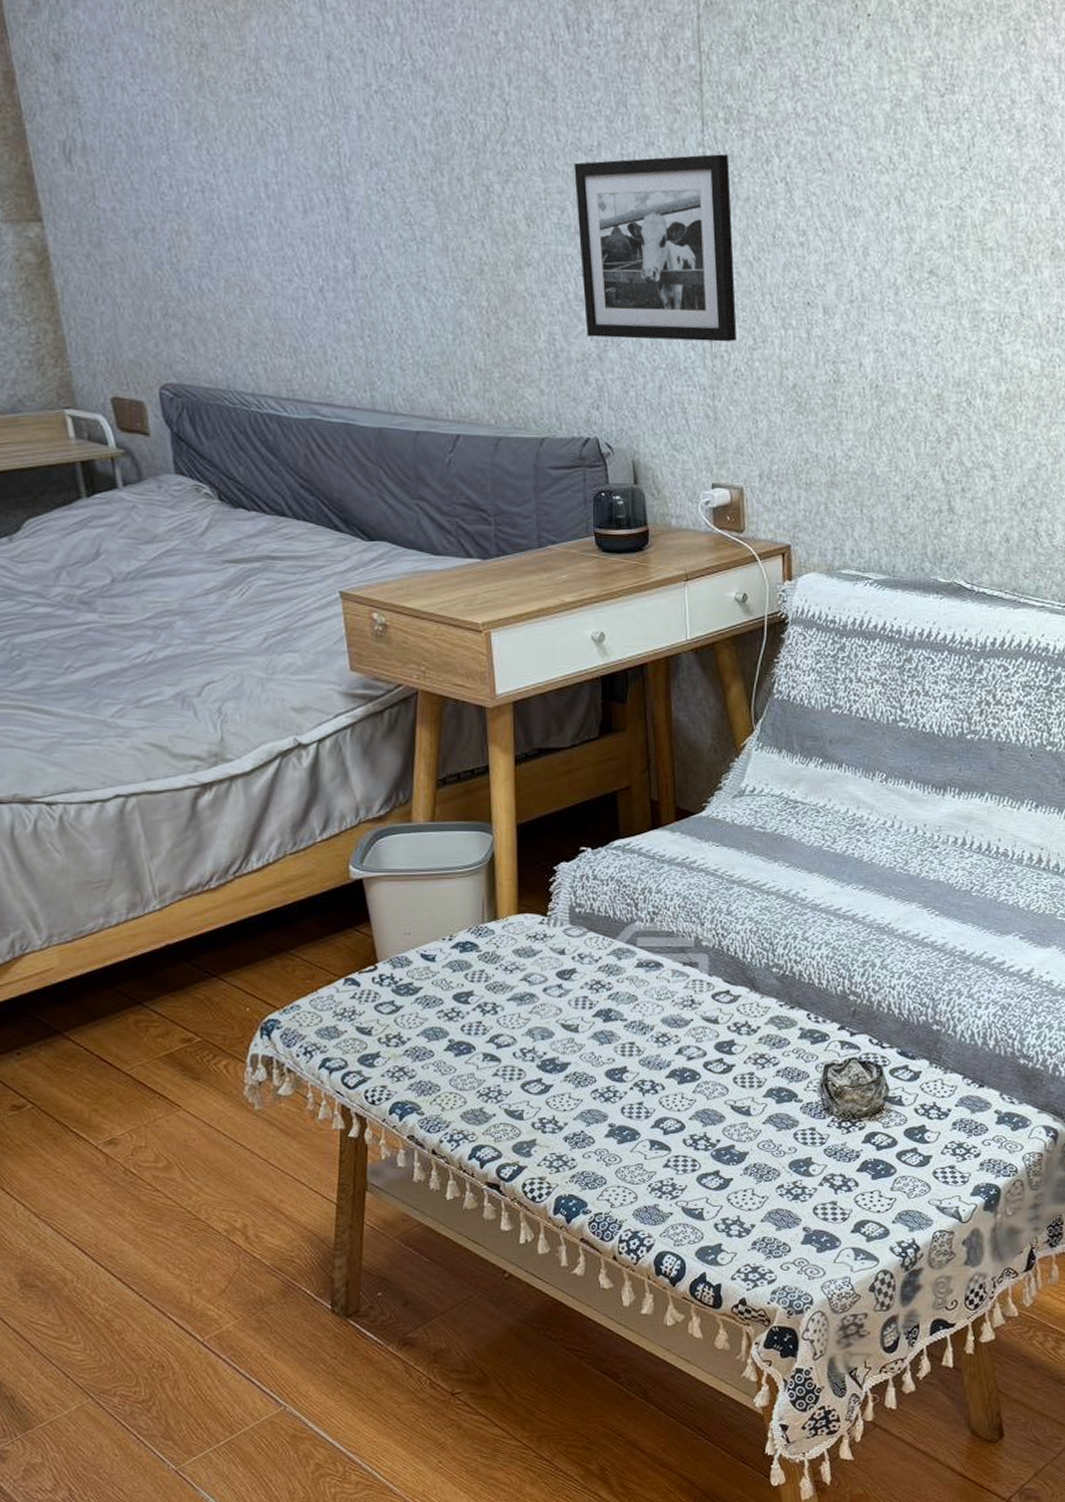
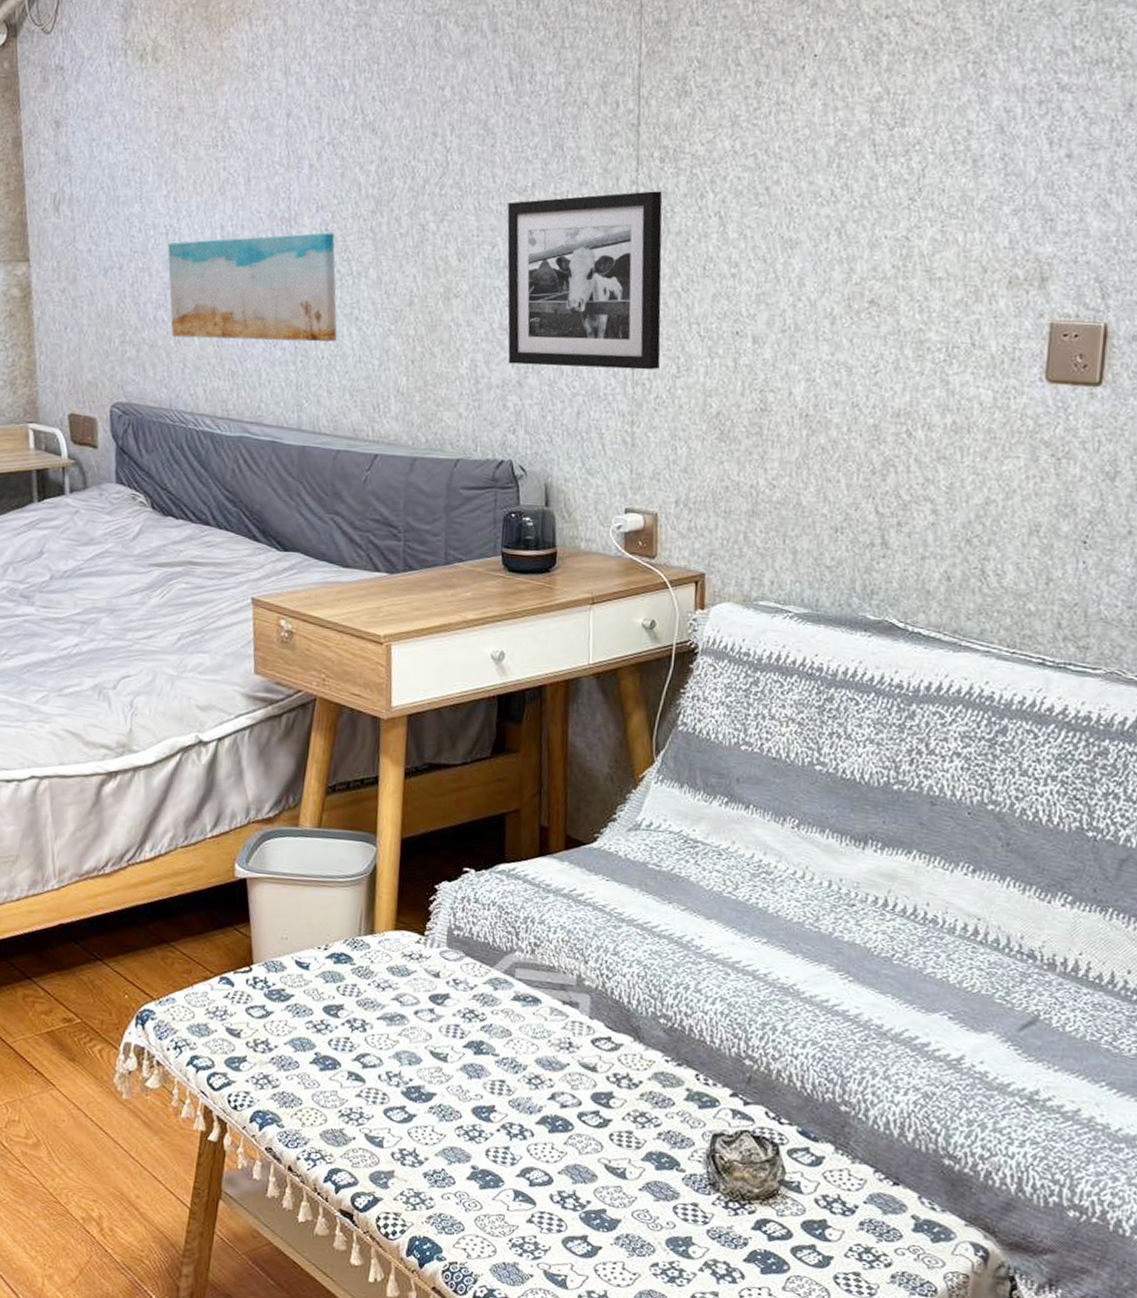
wall art: none [205,192,405,314] -> present [167,232,337,342]

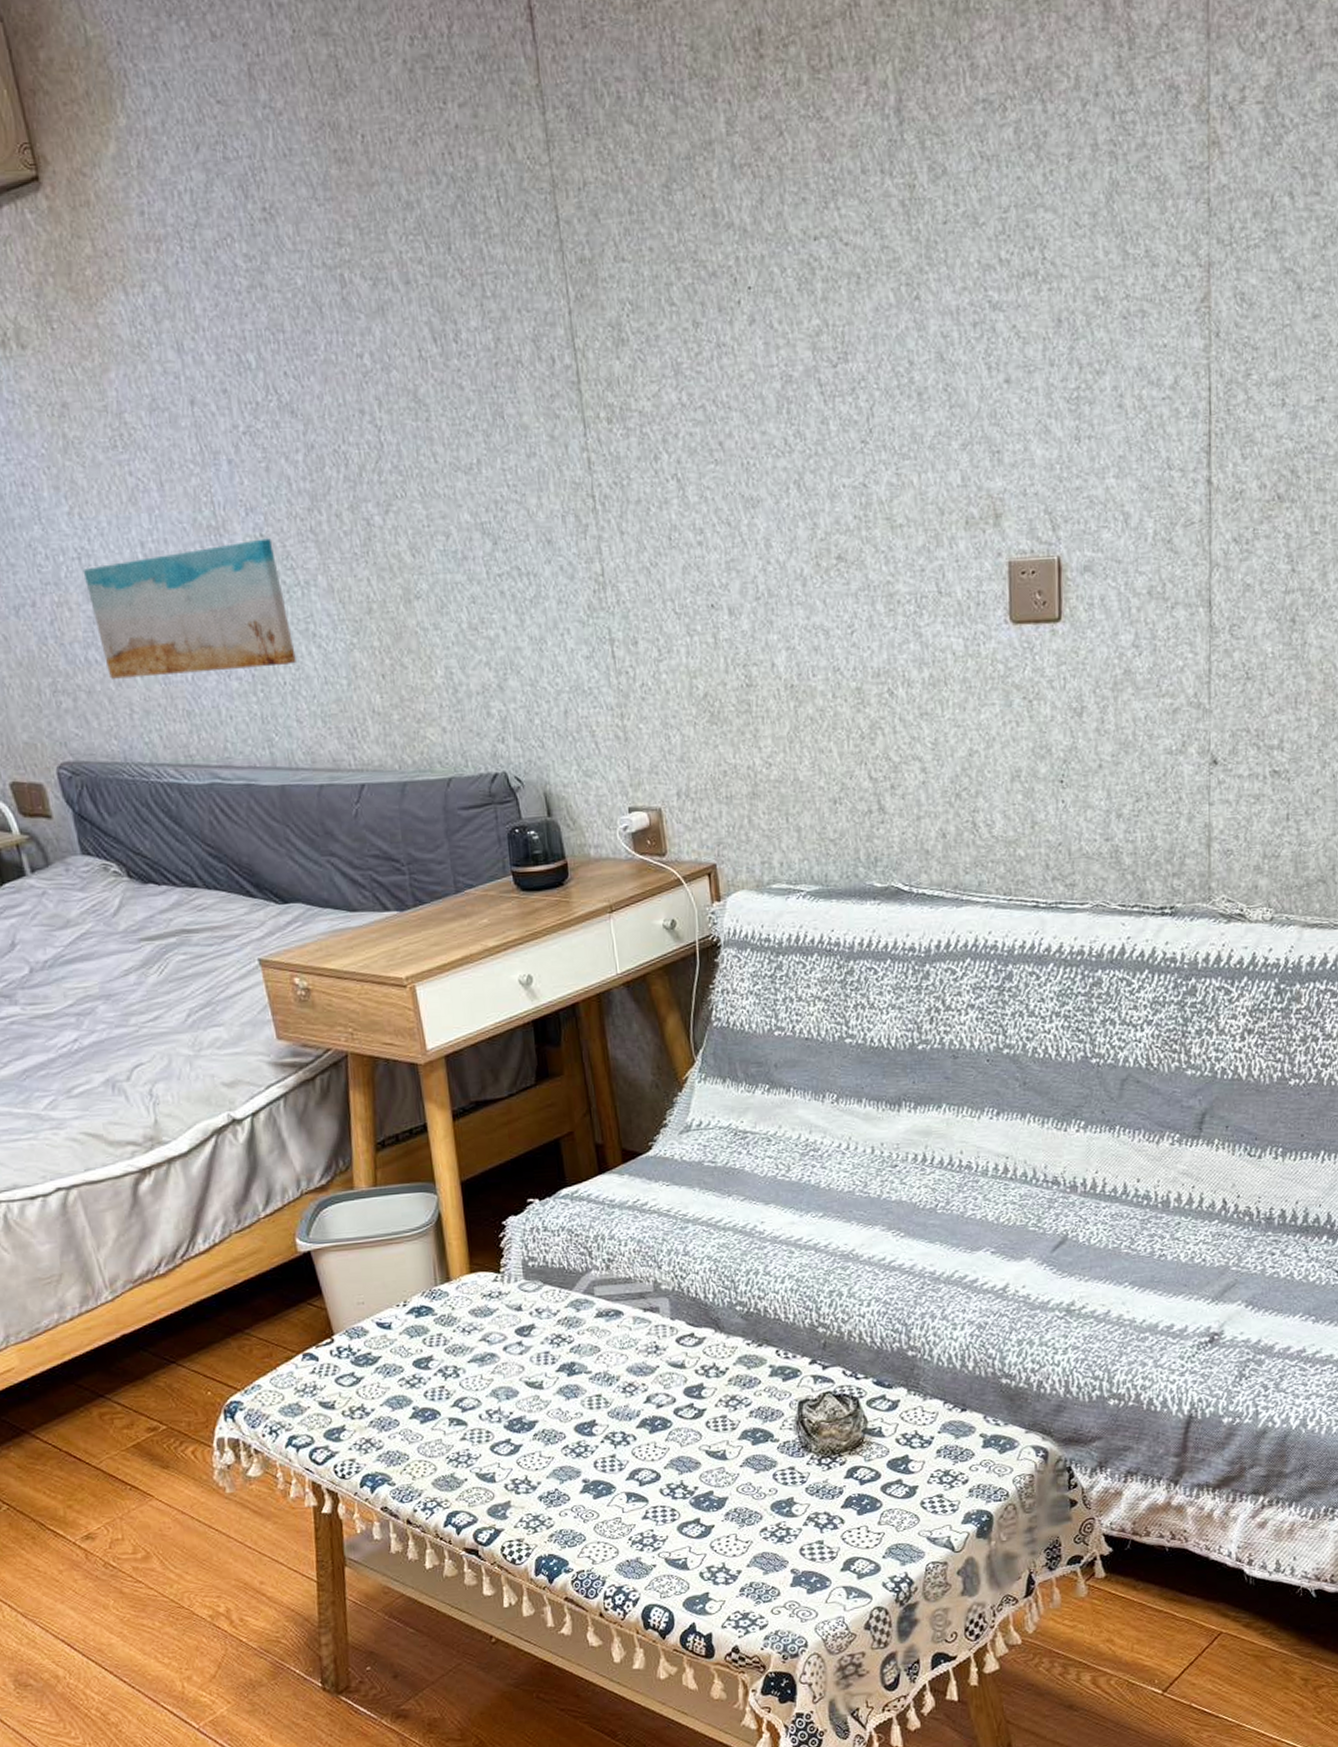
picture frame: present [507,191,663,370] -> none [455,456,640,667]

